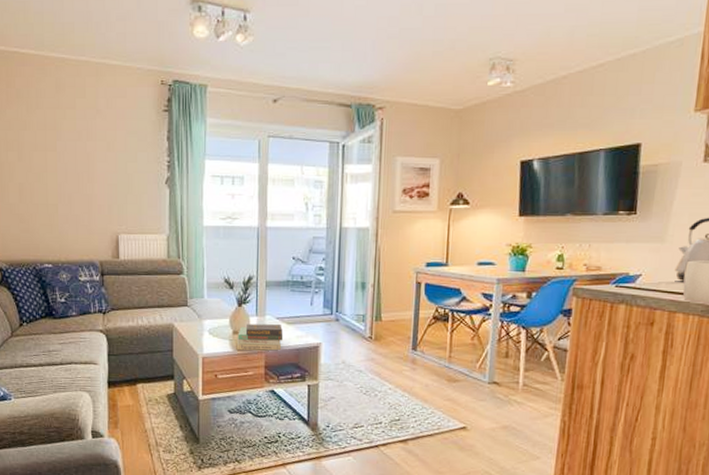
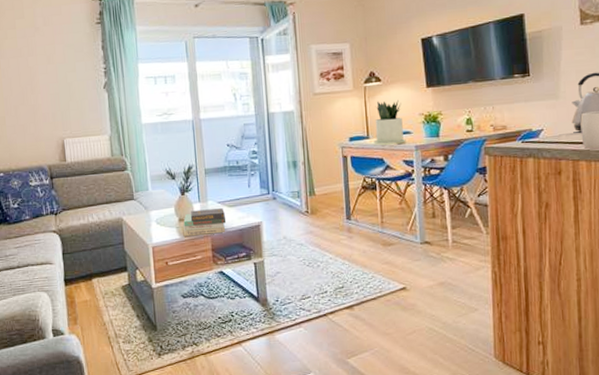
planter: none [452,226,488,276] -> present [373,99,406,146]

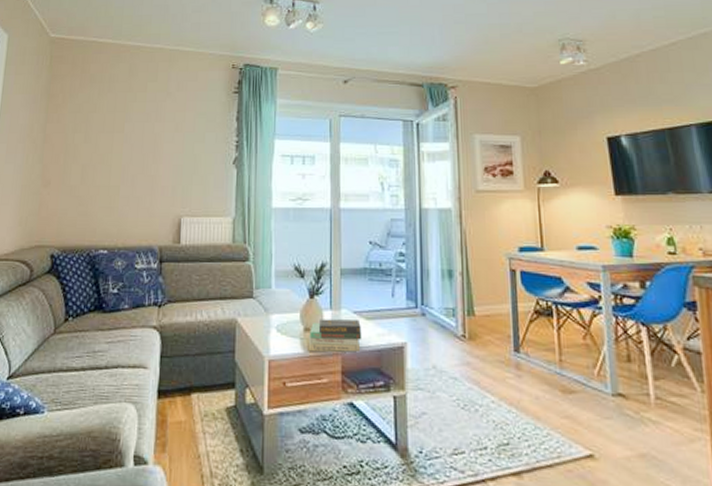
planter: present [373,99,406,146] -> none [549,206,591,262]

